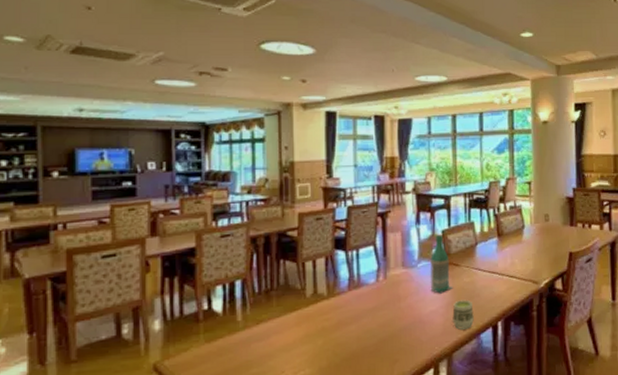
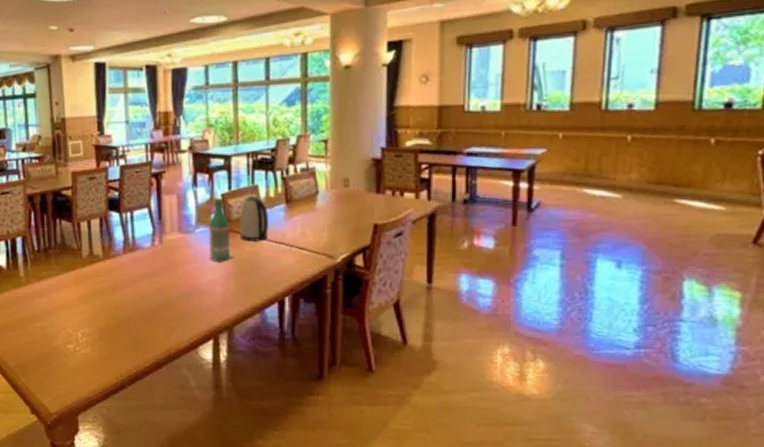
cup: present [452,300,474,330] -> none [233,271,258,302]
kettle: none [458,231,483,273] -> present [239,195,269,242]

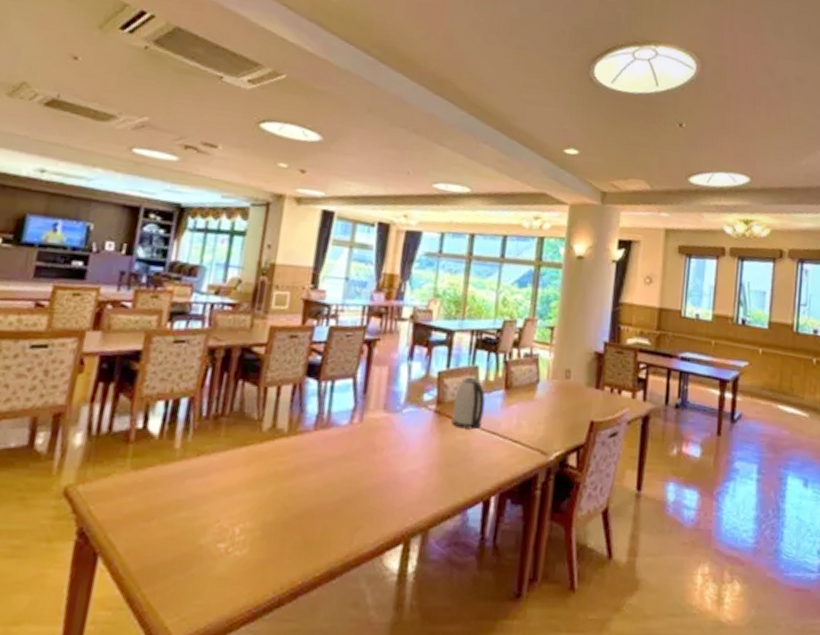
bottle: present [209,199,234,263] -> none [414,377,443,451]

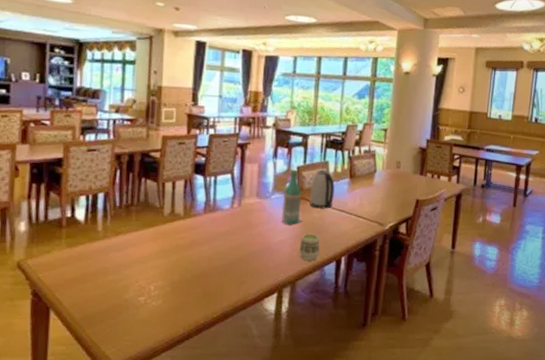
bottle: none [414,377,443,451] -> present [282,170,303,226]
cup: none [435,462,463,500] -> present [299,233,320,261]

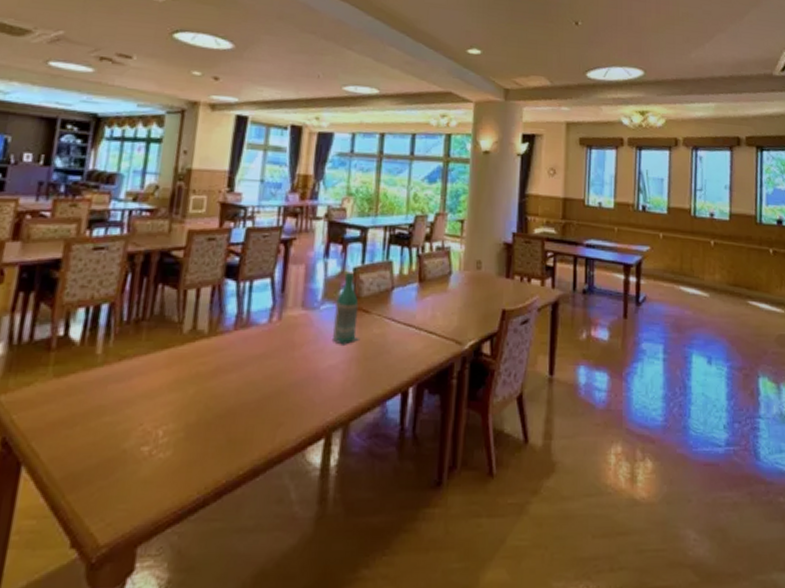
cup: present [299,233,320,261] -> none [354,355,381,393]
kettle: present [309,170,335,209] -> none [368,272,400,323]

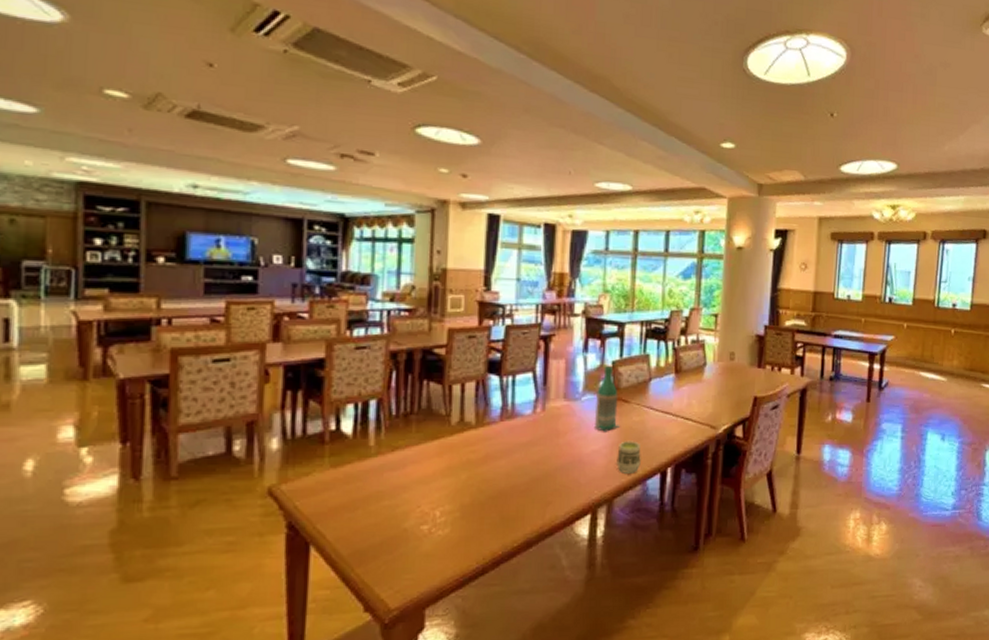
cup: none [354,355,381,393] -> present [616,441,641,474]

